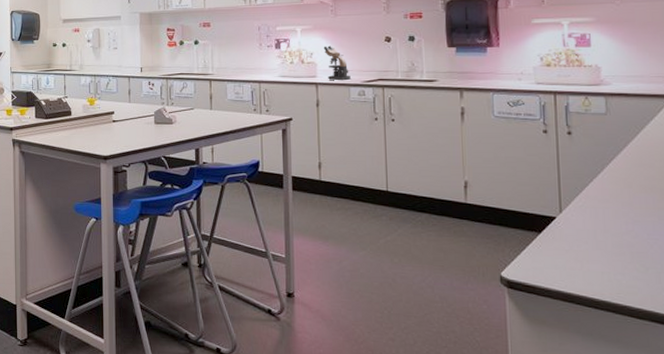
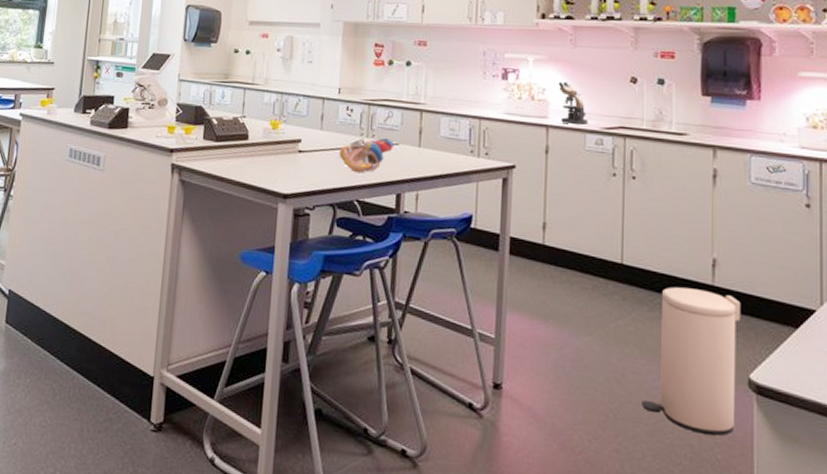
anatomical model: none [145,104,190,135] -> present [338,137,395,173]
pedal bin: none [411,206,491,323] -> present [642,287,741,436]

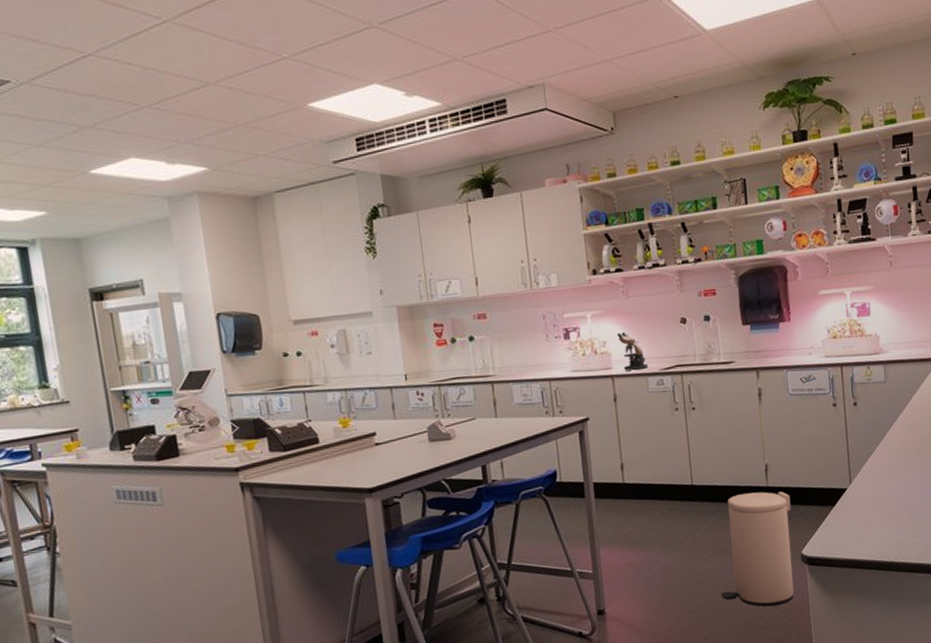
anatomical model: present [338,137,395,173] -> none [417,414,472,454]

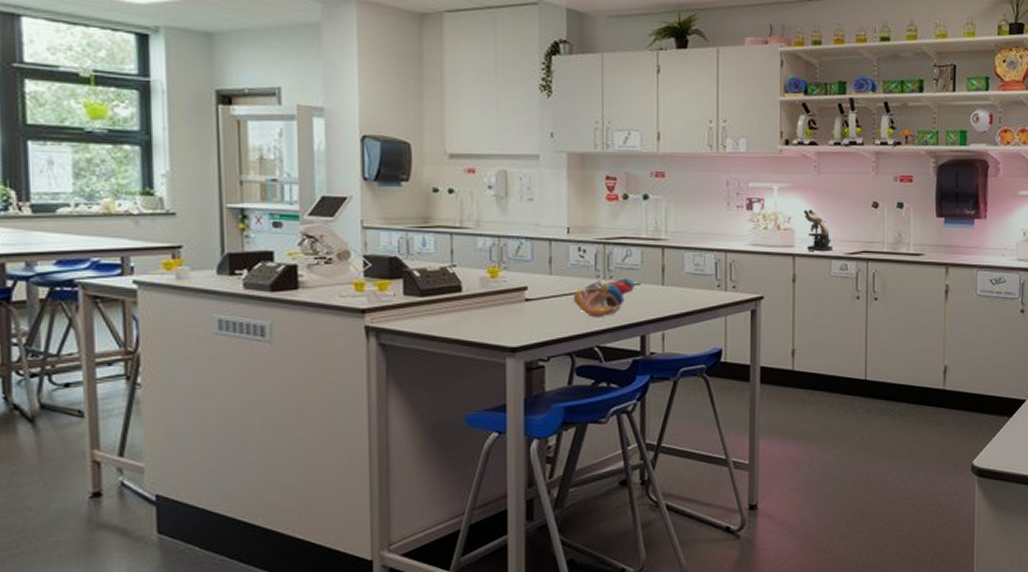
anatomical model: none [417,414,472,454] -> present [573,277,635,318]
pedal bin: present [721,491,795,607] -> none [884,394,967,517]

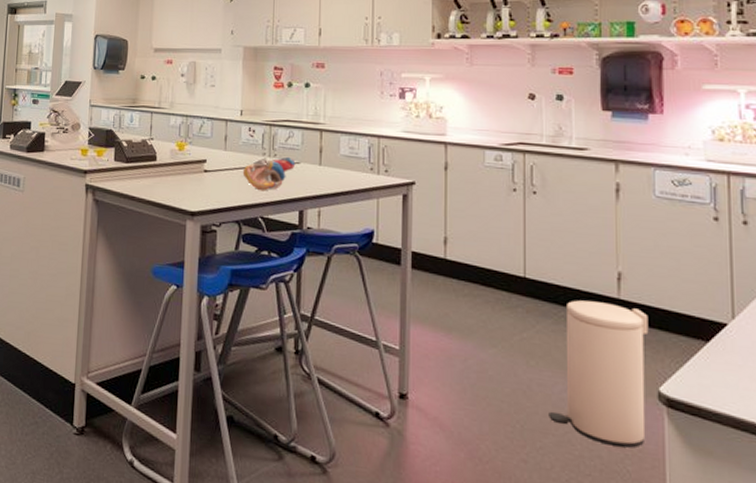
microscope: present [803,209,833,252] -> none [455,99,486,142]
pedal bin: none [884,394,967,517] -> present [549,300,649,448]

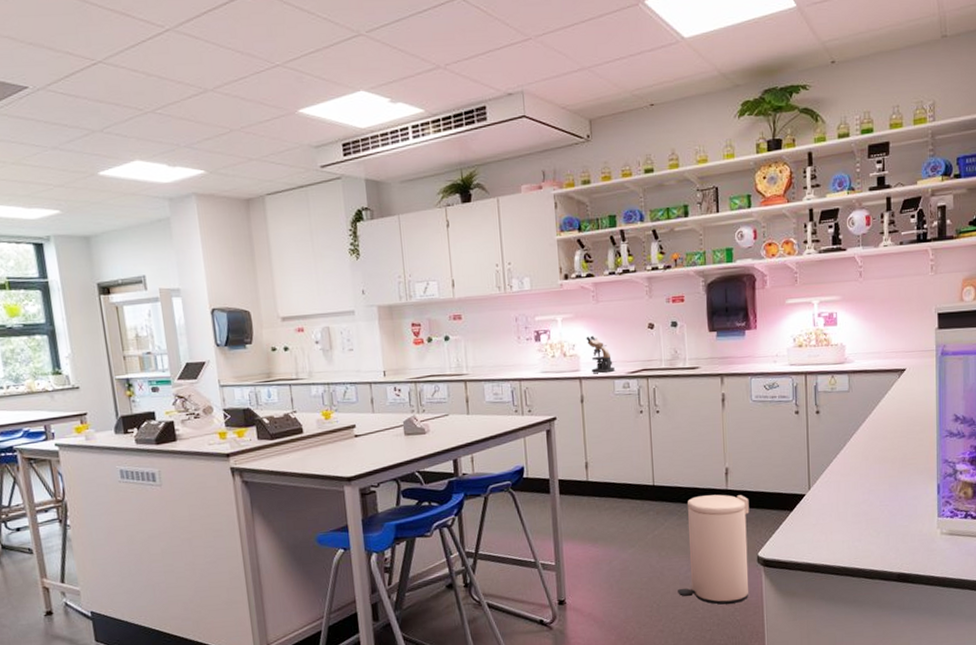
anatomical model: present [242,156,296,191] -> none [393,410,445,447]
microscope: none [455,99,486,142] -> present [586,335,615,374]

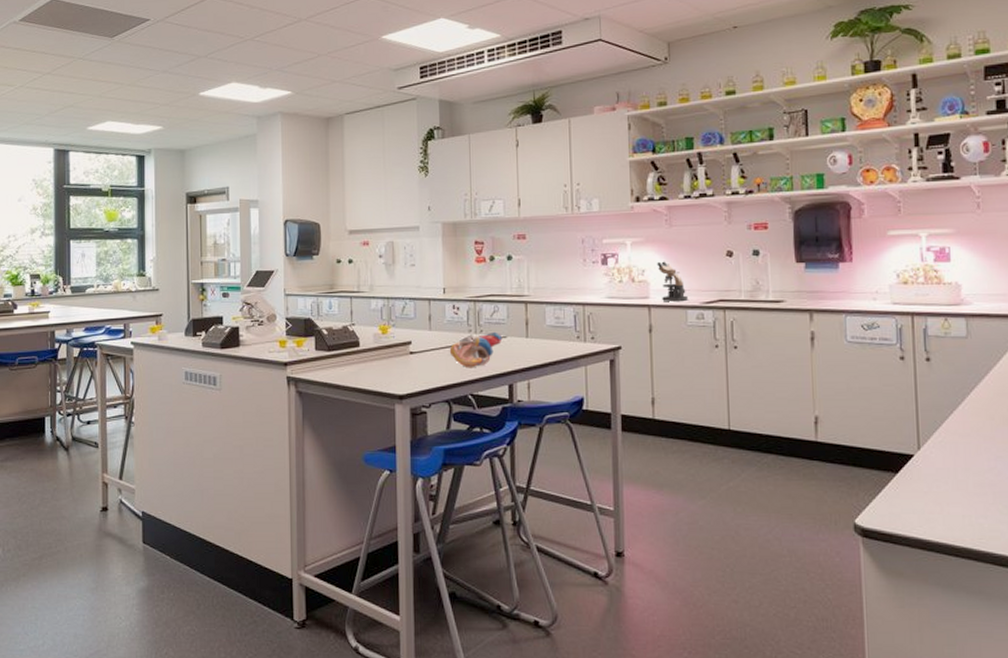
anatomical model: none [393,410,445,447] -> present [449,331,503,368]
pedal bin: present [678,494,750,605] -> none [756,446,844,578]

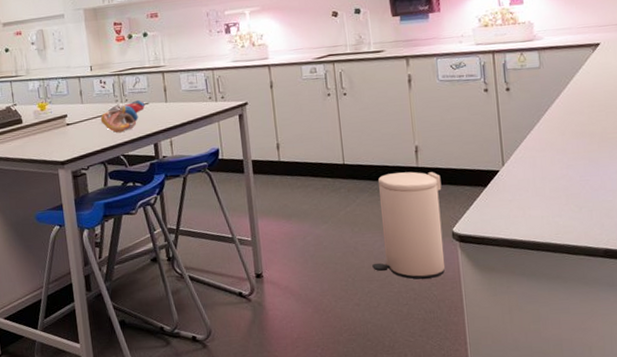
microscope: present [657,261,688,303] -> none [273,25,302,61]
pedal bin: none [756,446,844,578] -> present [372,171,446,279]

